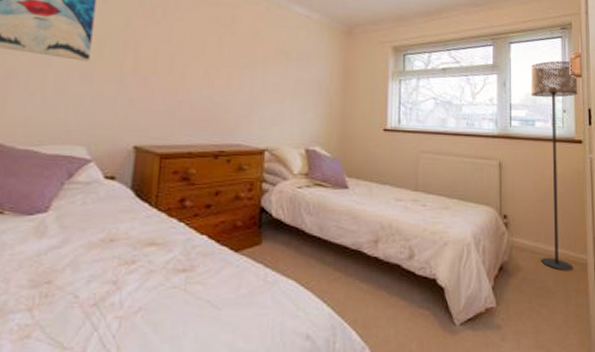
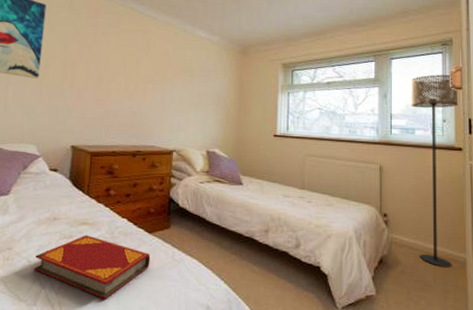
hardback book: none [83,258,237,338] -> present [34,235,151,299]

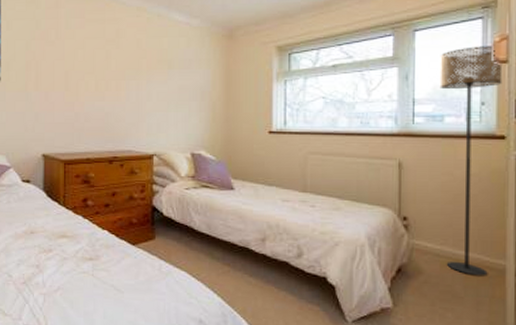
hardback book: present [34,235,151,299] -> none [16,248,136,313]

